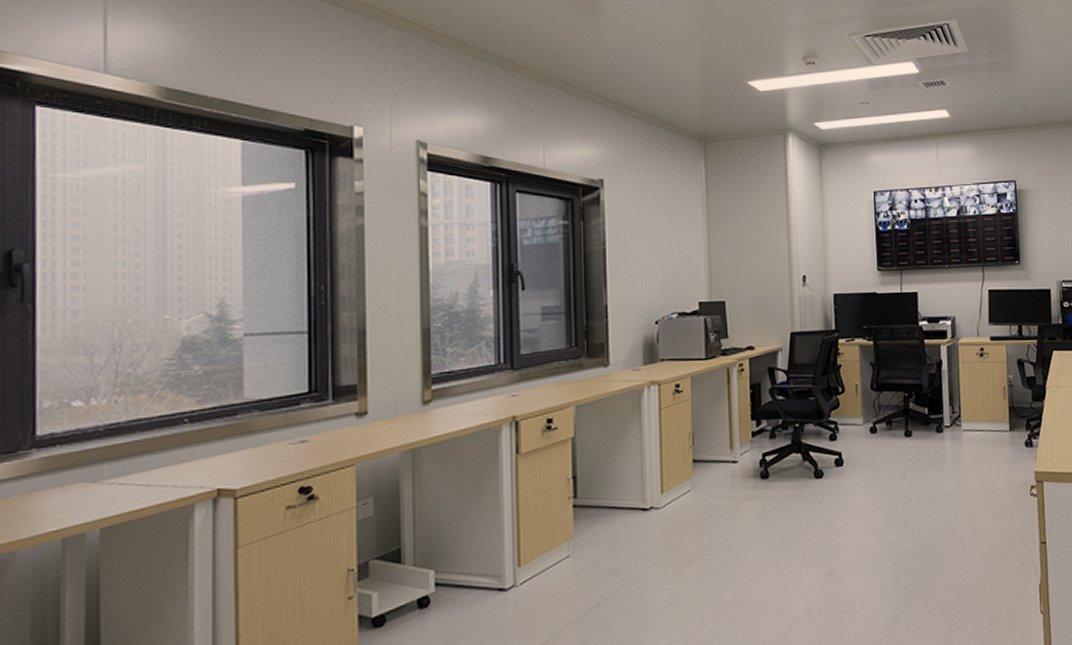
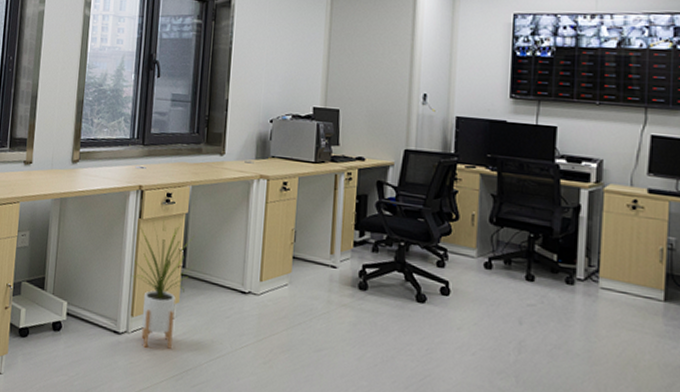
house plant: none [512,448,585,598] -> present [130,220,196,349]

